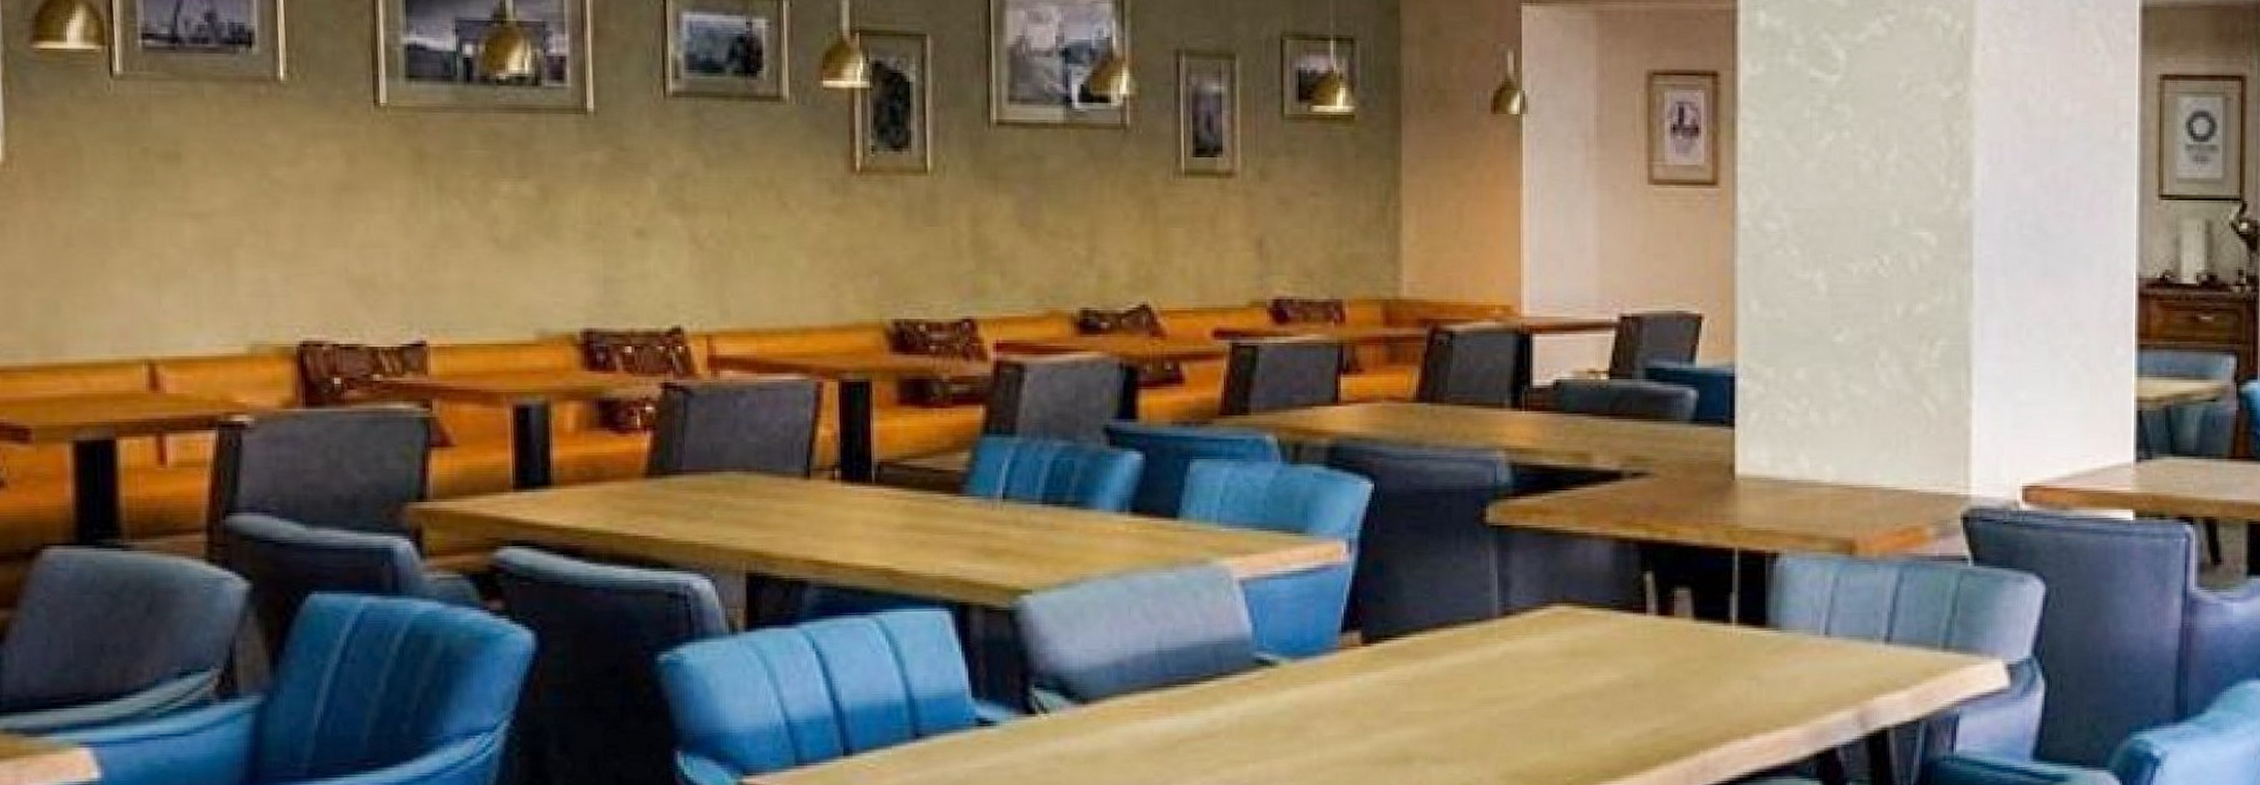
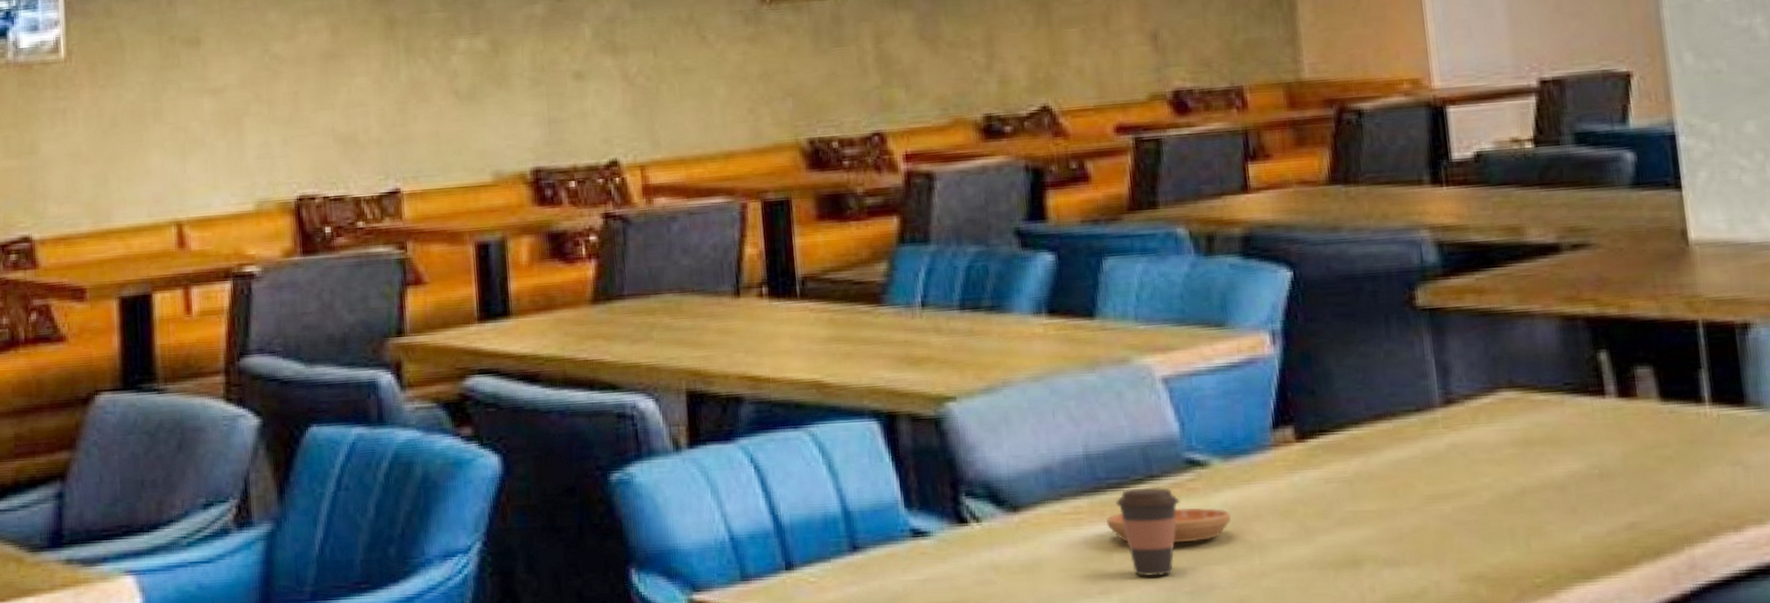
saucer: none [1174,704,1295,737] -> present [1106,507,1232,543]
coffee cup: none [1183,685,1246,768] -> present [1115,488,1180,576]

